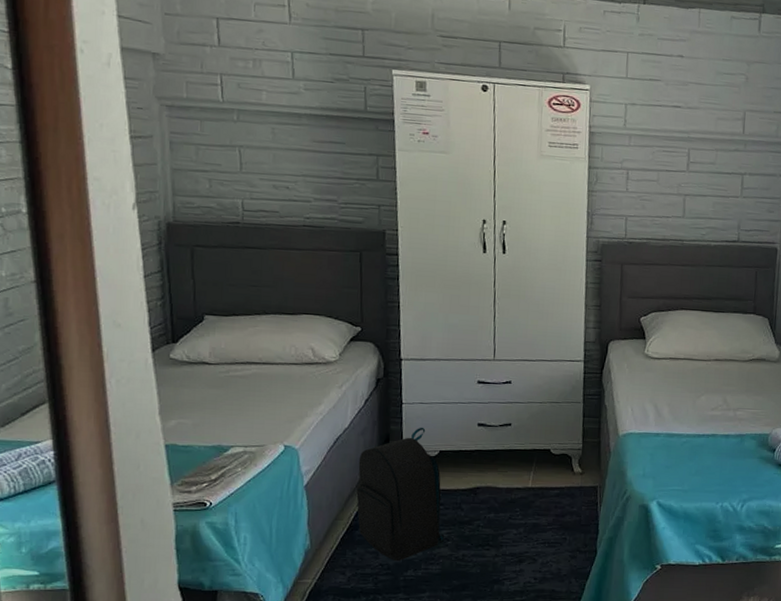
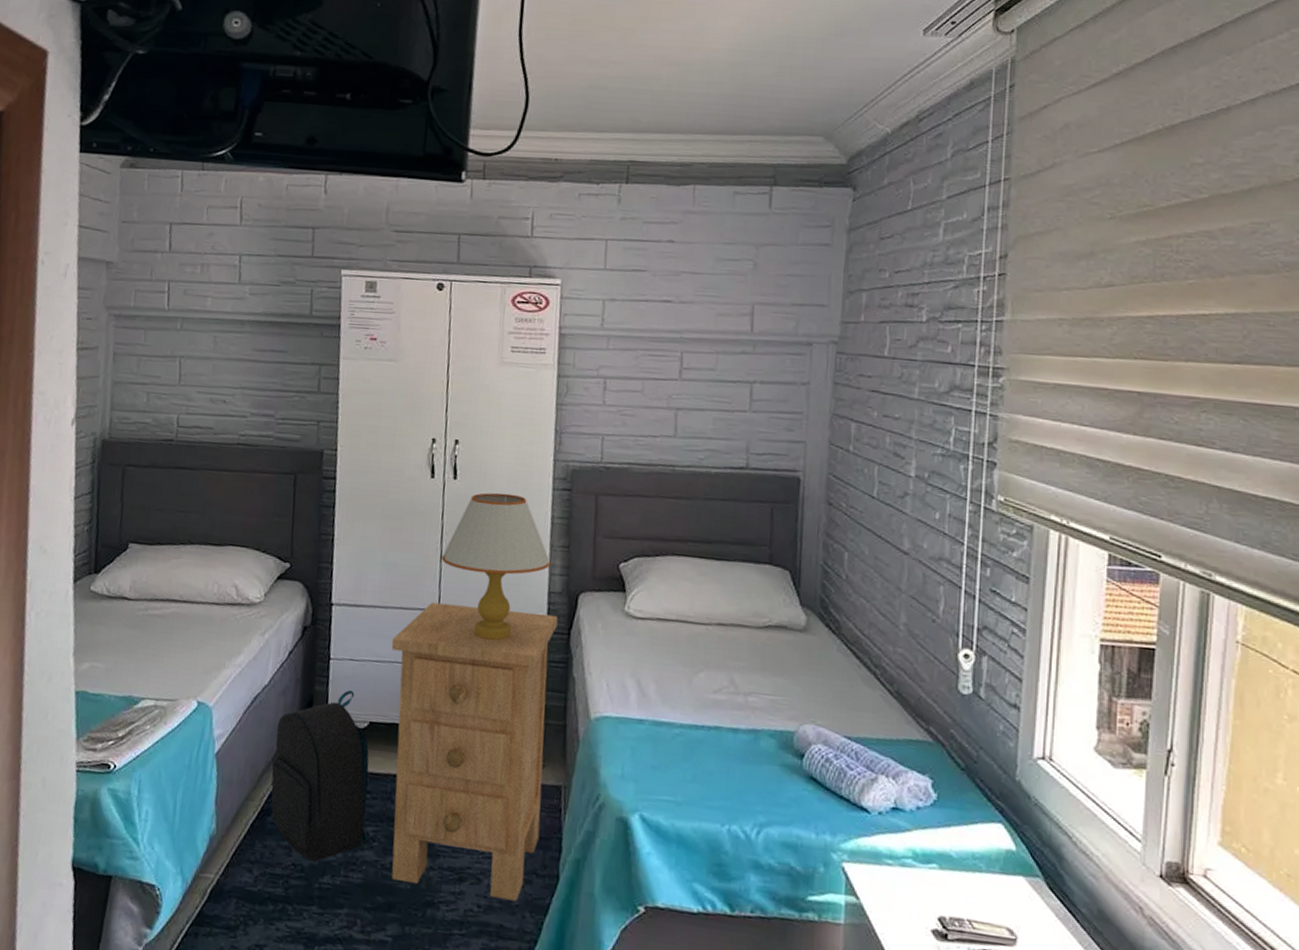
nightstand: none [455,354,592,572] -> present [391,602,558,902]
table lamp: none [495,264,586,381] -> present [441,492,551,641]

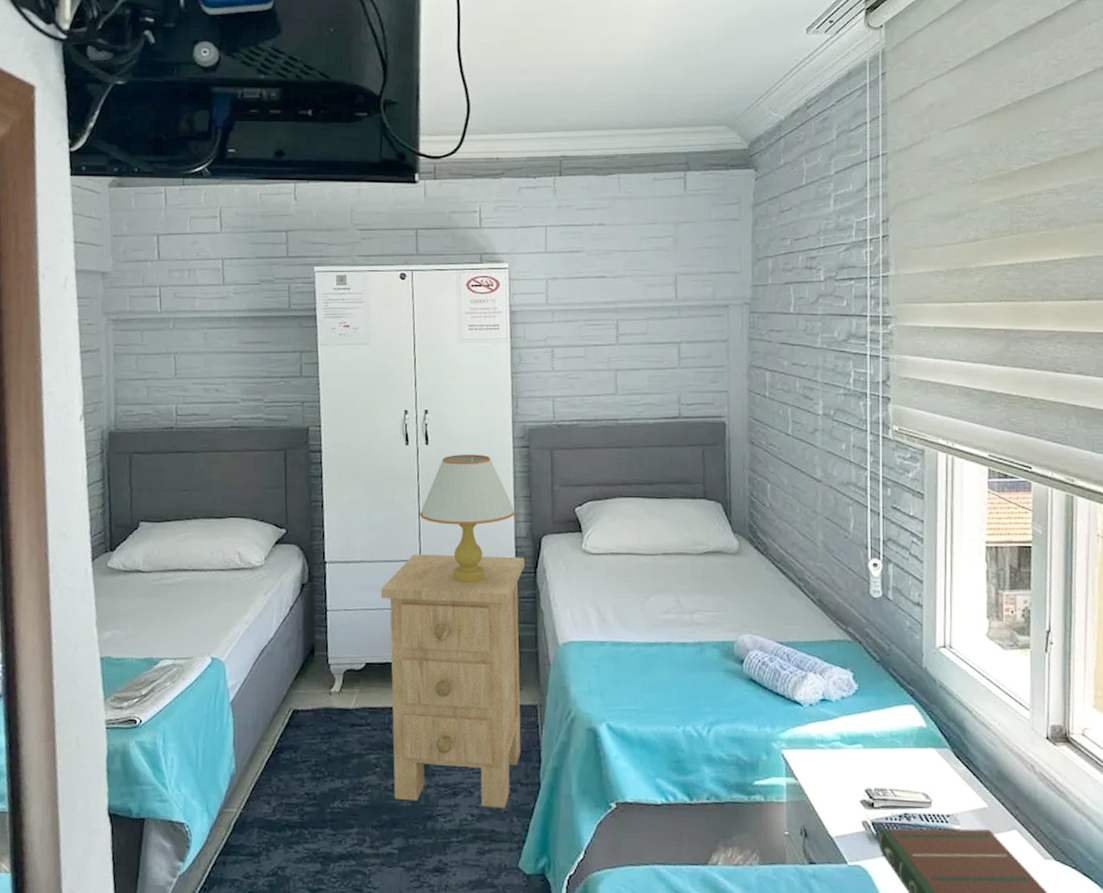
backpack: present [271,689,370,863] -> none [281,636,372,791]

